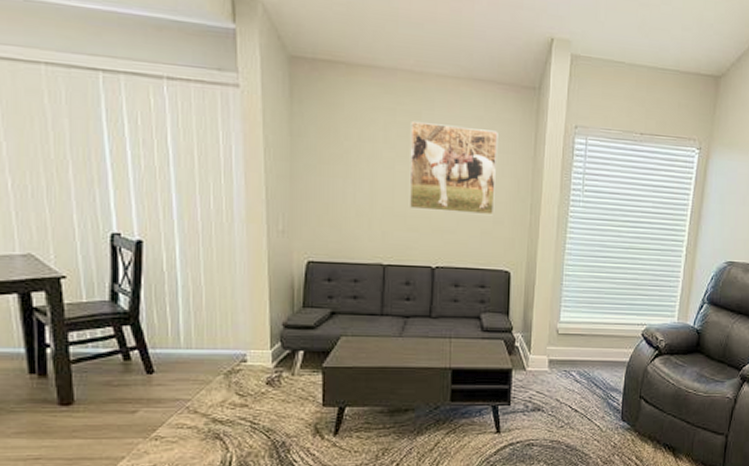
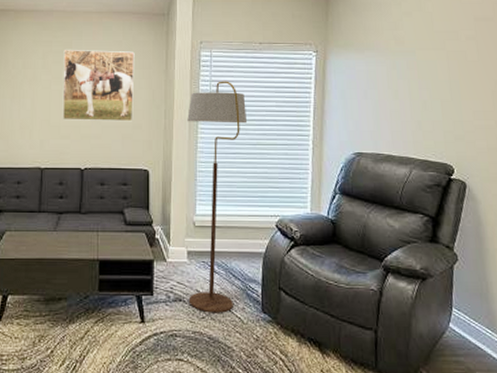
floor lamp: none [547,174,621,422] -> present [187,81,248,313]

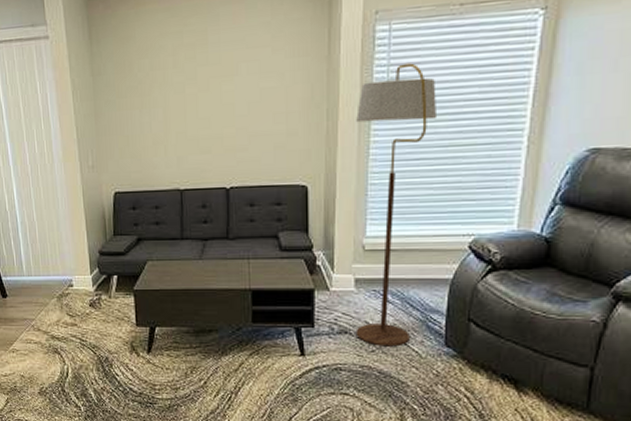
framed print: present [62,49,135,122] -> none [197,34,288,131]

